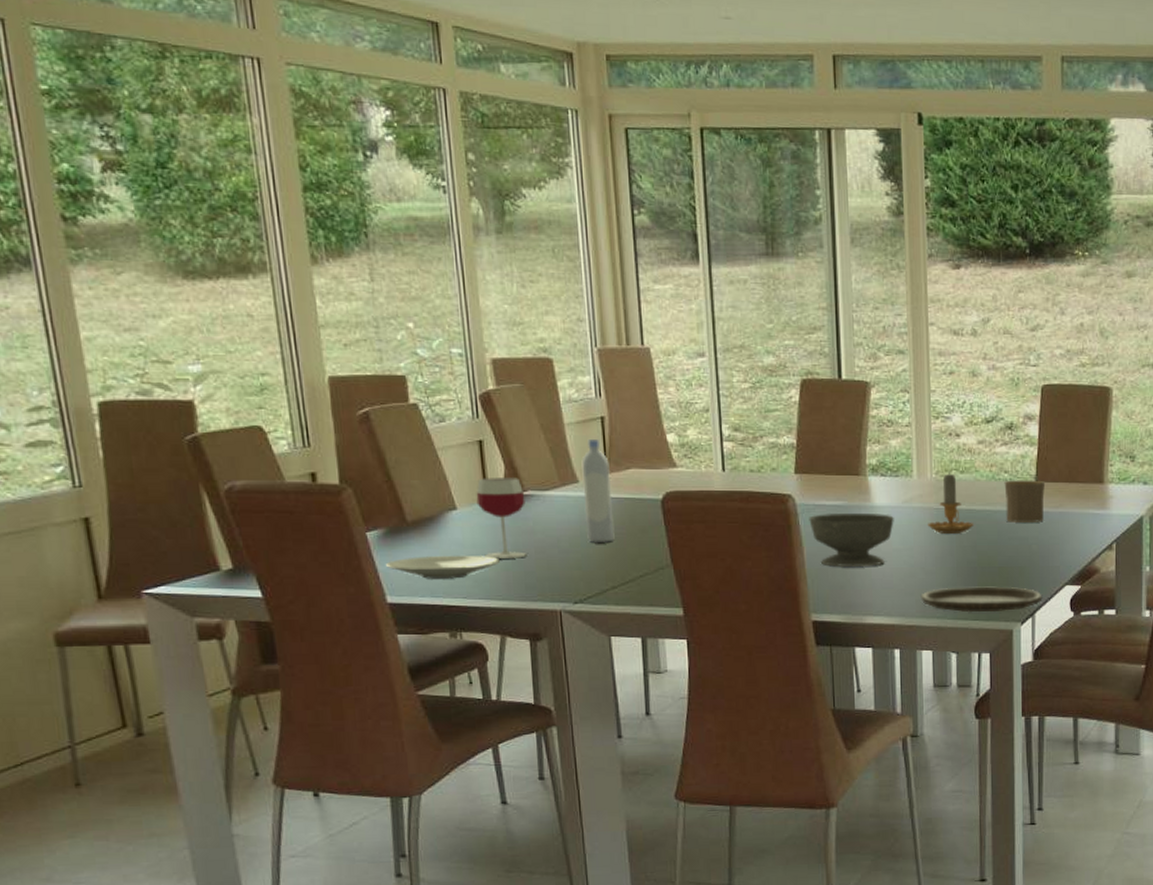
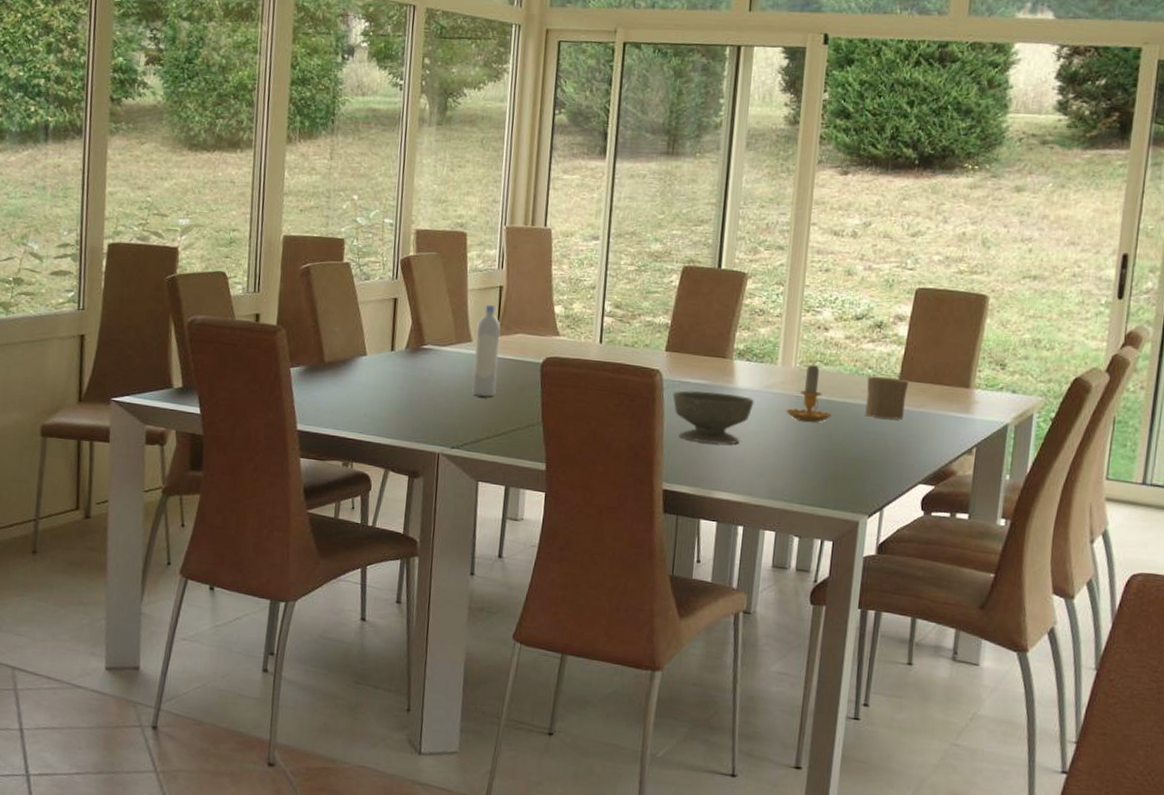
plate: present [386,555,501,579] -> none [302,393,396,416]
wineglass: present [476,478,527,559] -> none [383,330,425,403]
plate: present [920,586,1043,613] -> none [770,472,893,503]

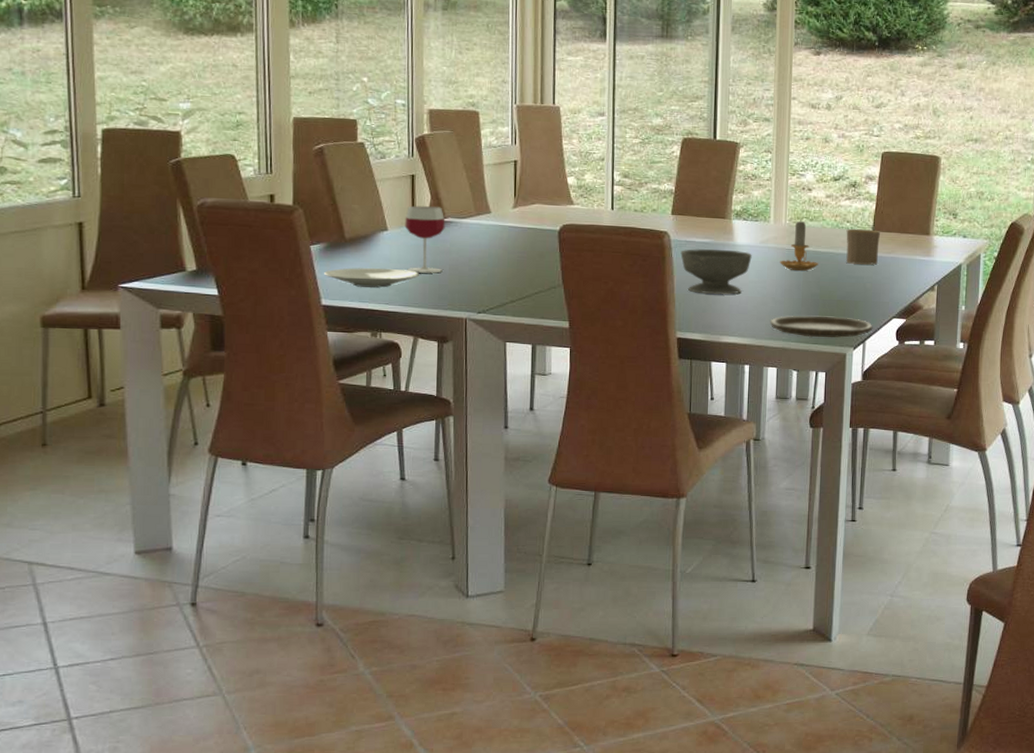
plate: none [302,393,396,416] -> present [324,267,420,288]
wineglass: none [383,330,425,403] -> present [405,205,445,273]
bottle: present [471,304,501,397] -> none [493,177,519,265]
plate: none [770,472,893,503] -> present [770,315,873,338]

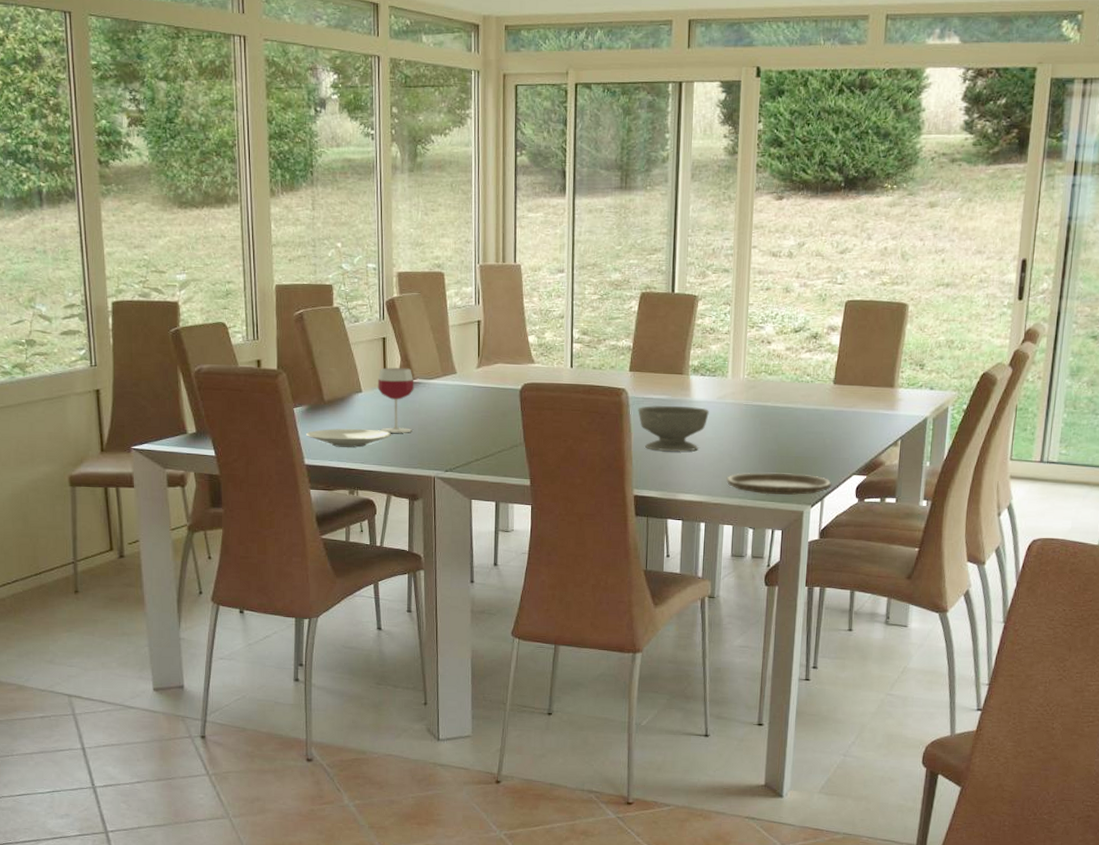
candle: present [780,219,819,271] -> none [737,373,777,427]
cup: present [846,228,881,265] -> none [805,382,842,420]

